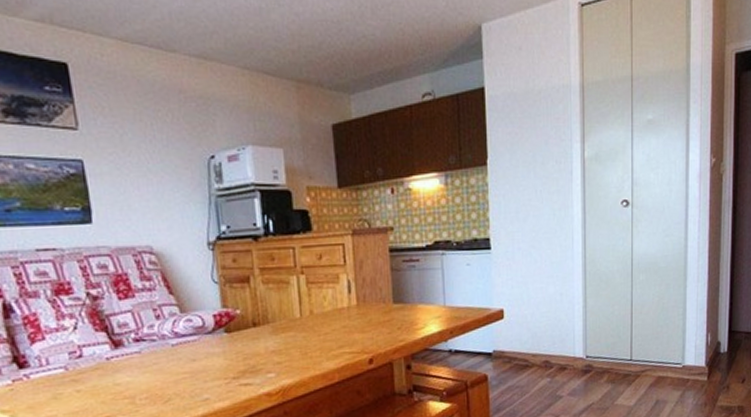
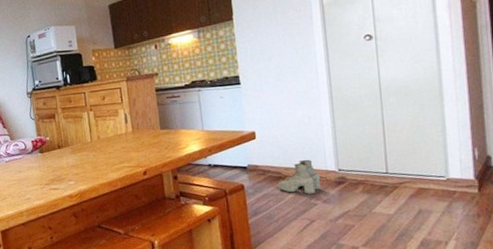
boots: none [523,345,568,386] -> present [277,160,321,194]

